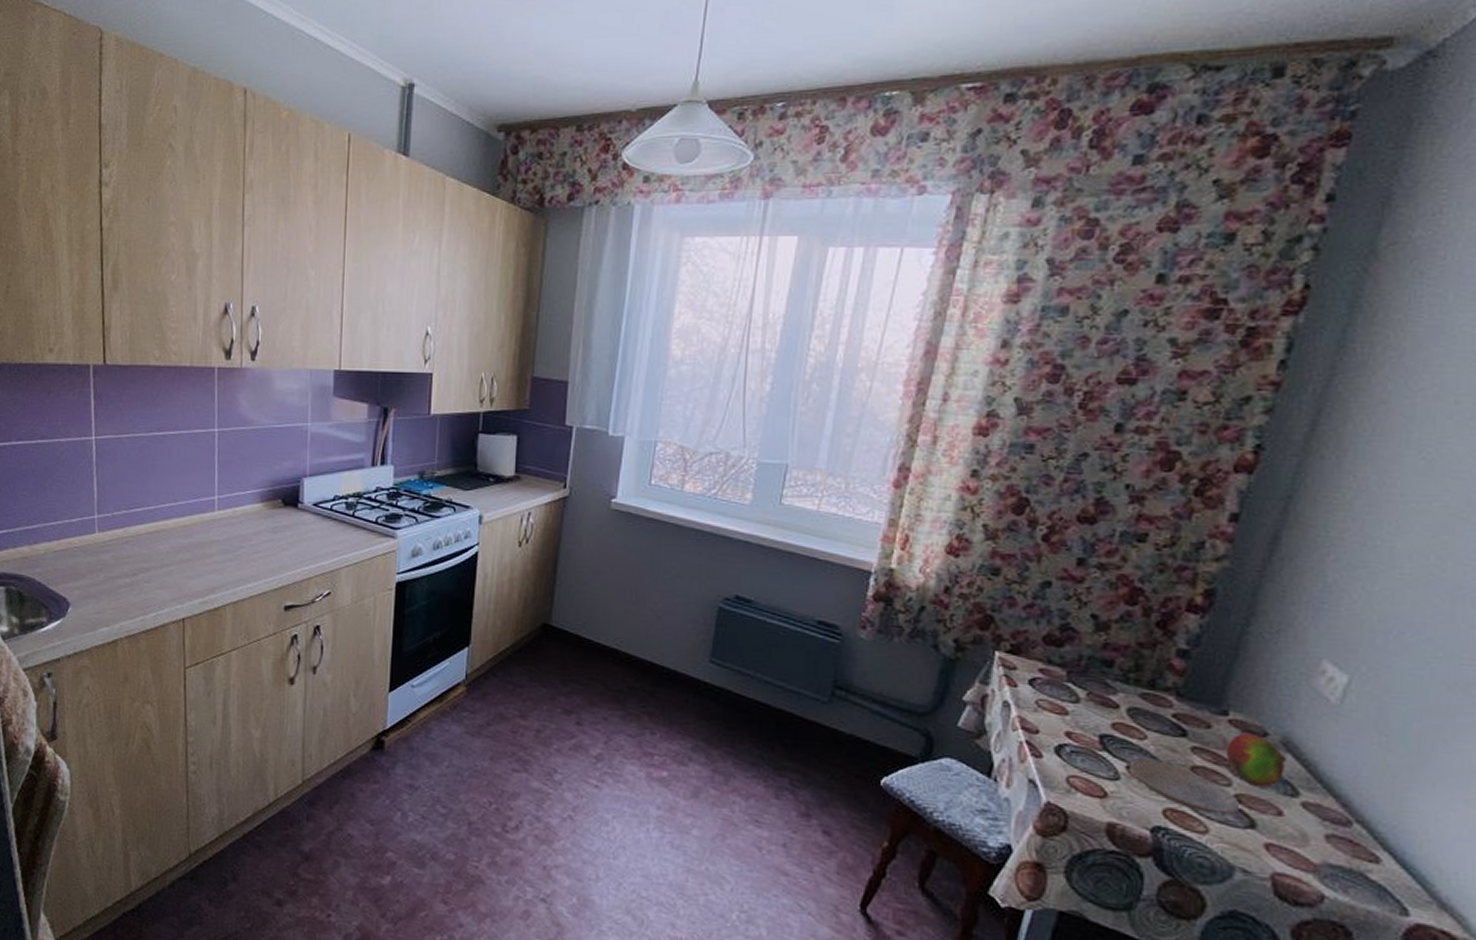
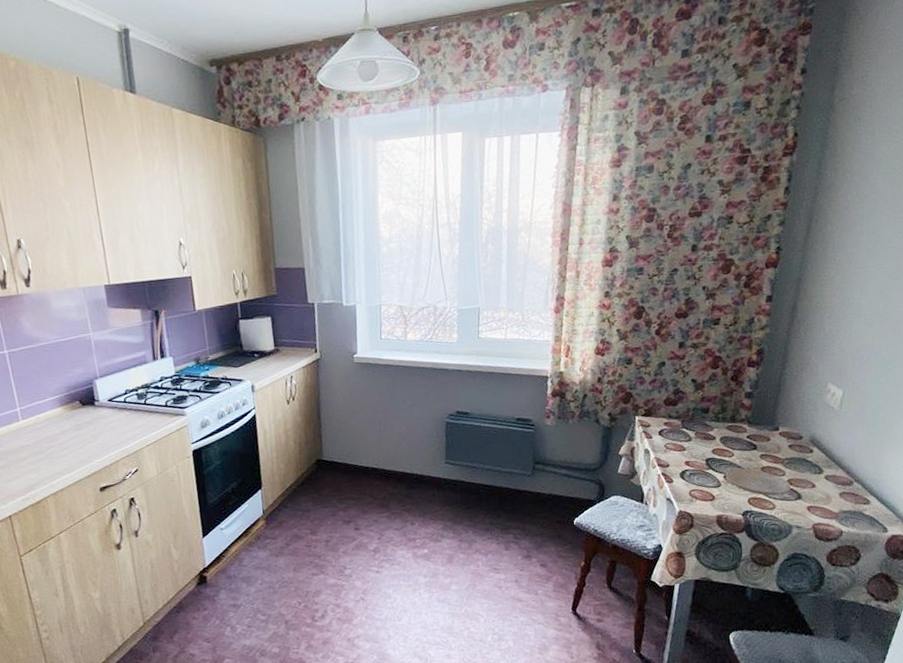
fruit: present [1225,733,1285,787] -> none [779,438,813,472]

